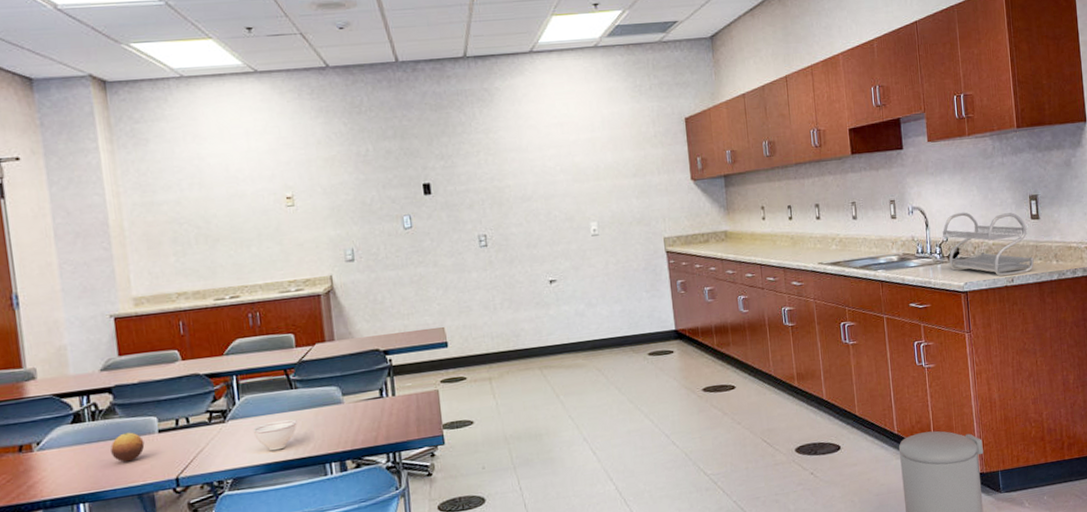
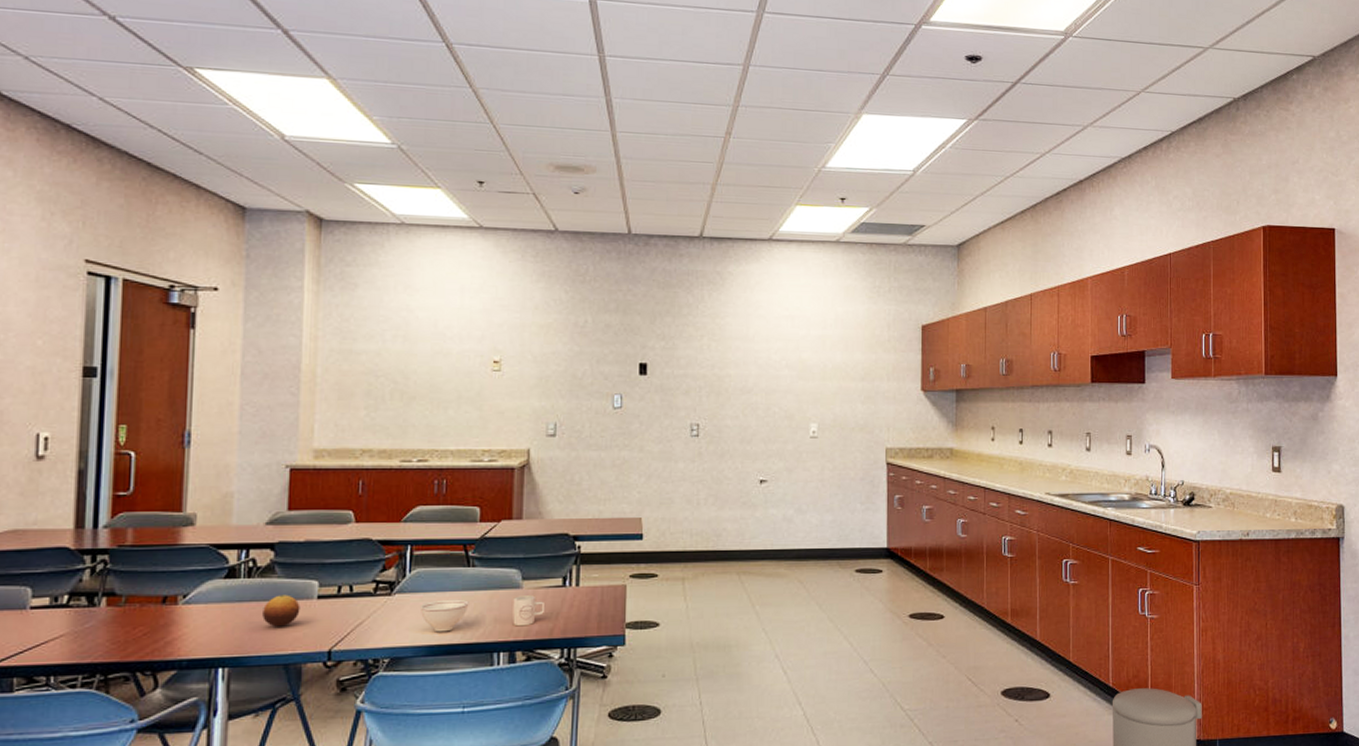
mug: none [337,408,368,438] -> present [513,595,546,627]
dish rack: present [942,212,1034,277] -> none [1178,456,1272,529]

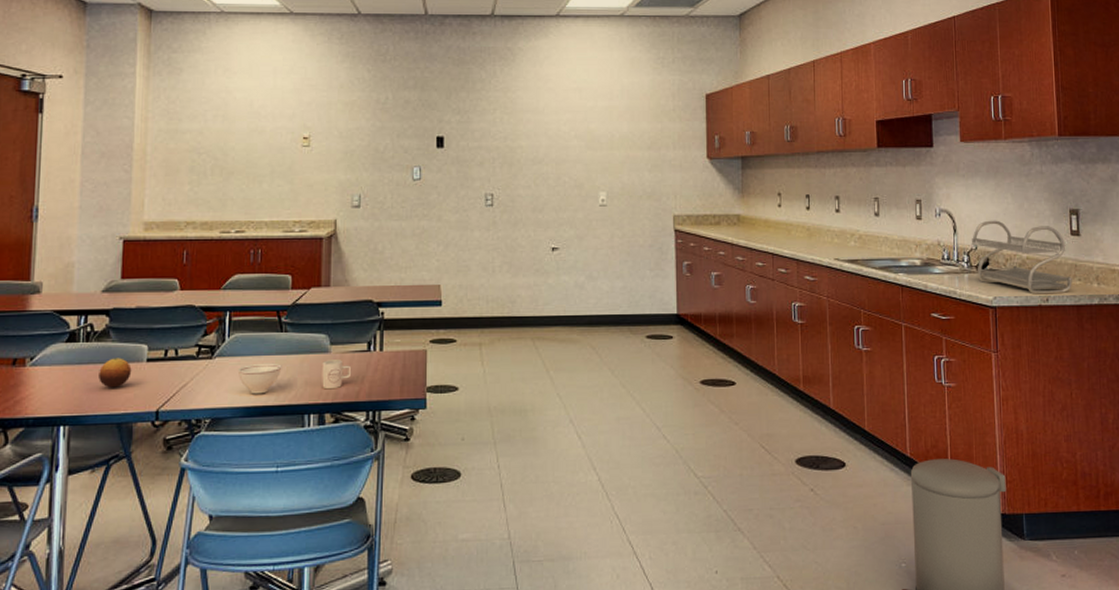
dish rack: none [1178,456,1272,529] -> present [971,220,1072,295]

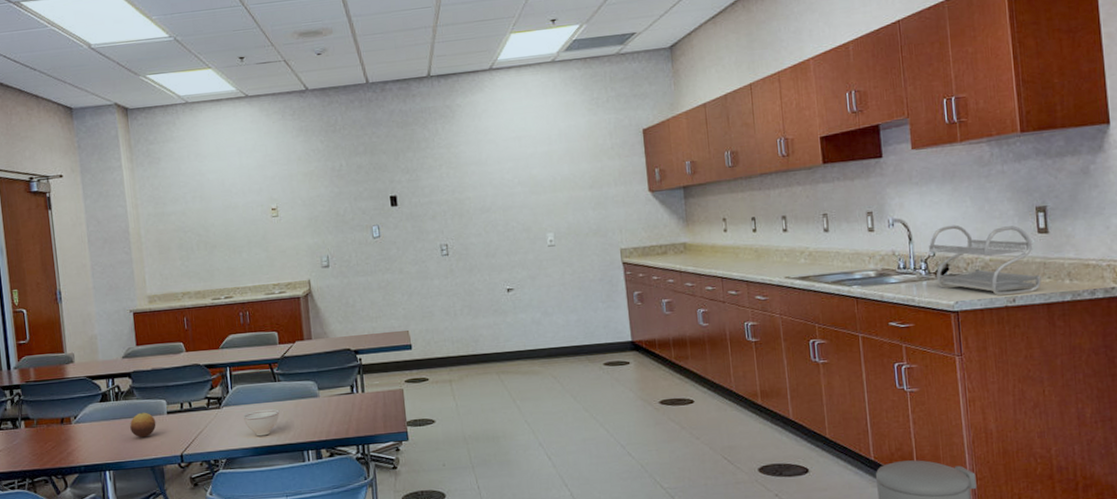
mug: present [322,359,352,390] -> none [313,402,340,429]

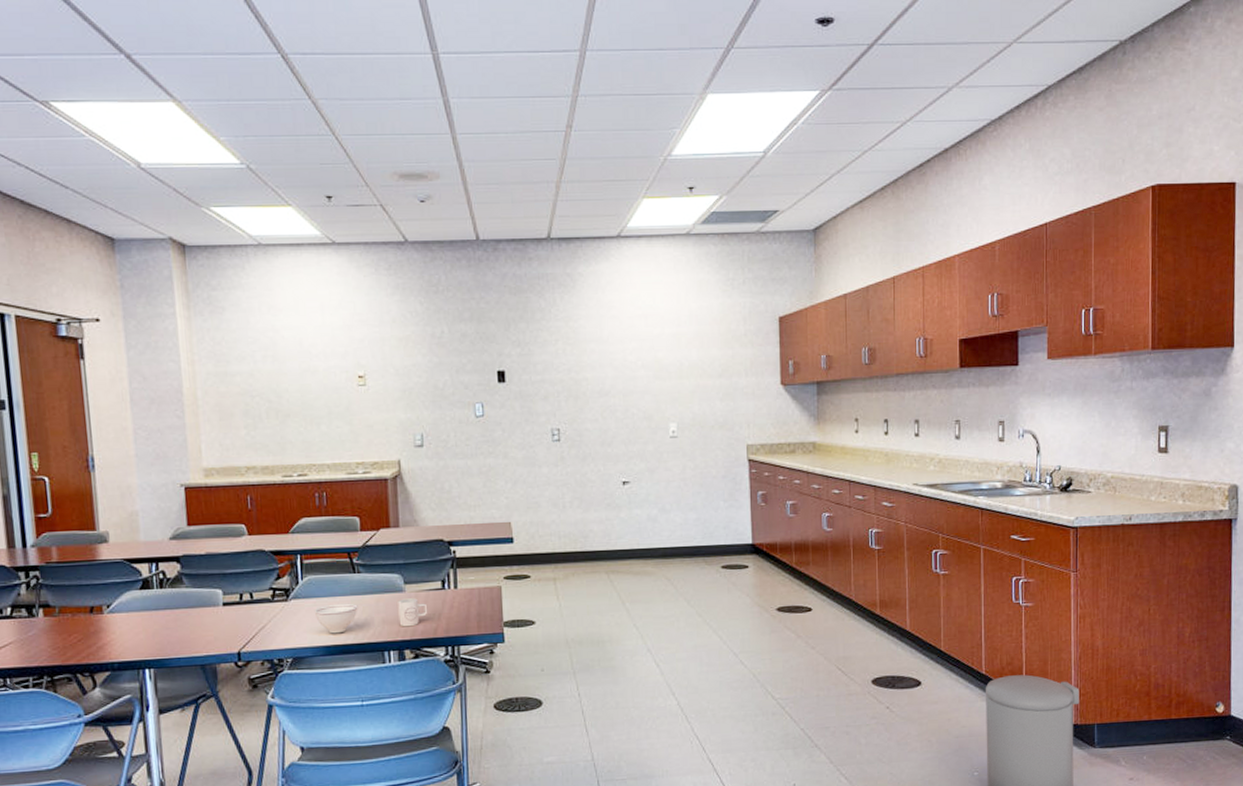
fruit: present [130,412,156,438] -> none [176,602,209,632]
mug: none [313,402,340,429] -> present [398,598,428,627]
dish rack: present [928,225,1042,296] -> none [1054,439,1157,514]

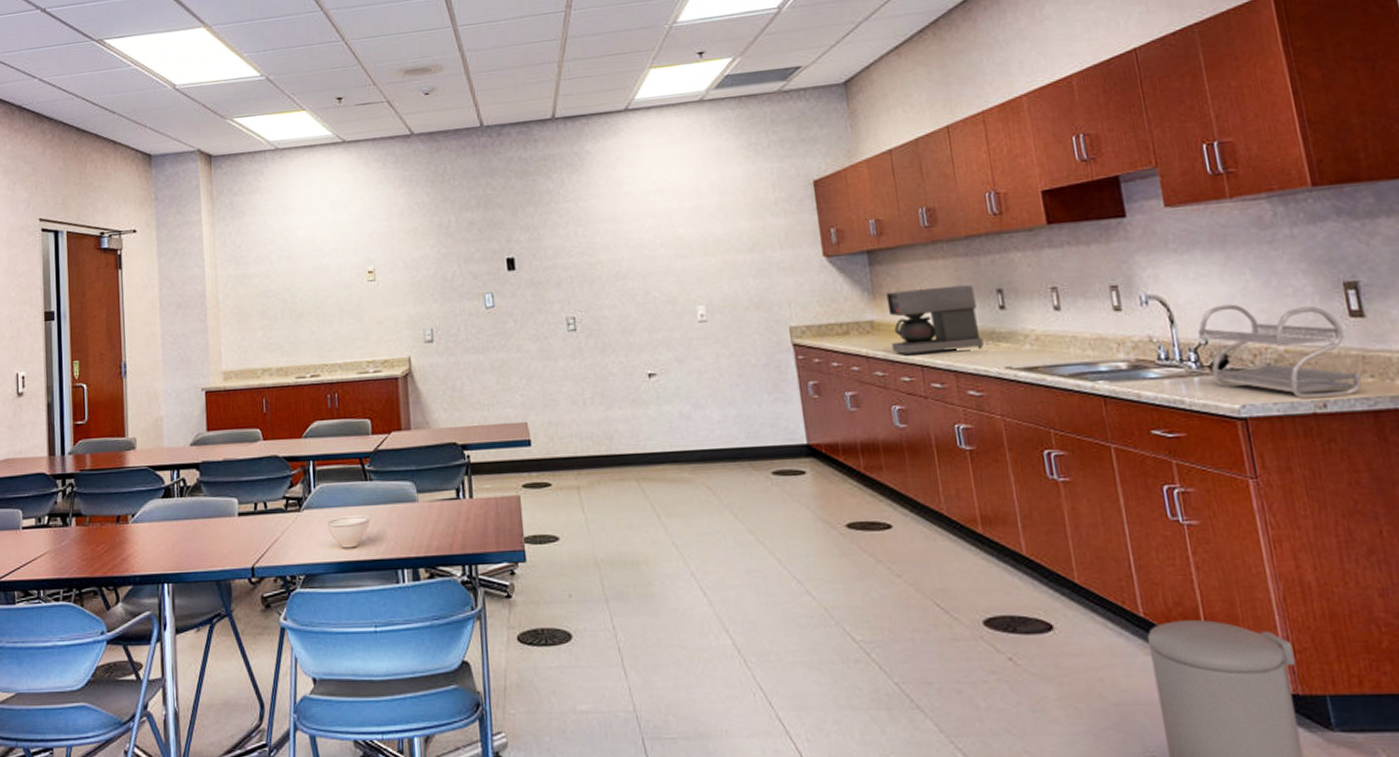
mug: present [398,598,428,627] -> none [411,509,443,542]
coffee maker: none [827,415,899,472] -> present [886,284,984,356]
dish rack: none [1054,439,1157,514] -> present [1198,304,1362,399]

